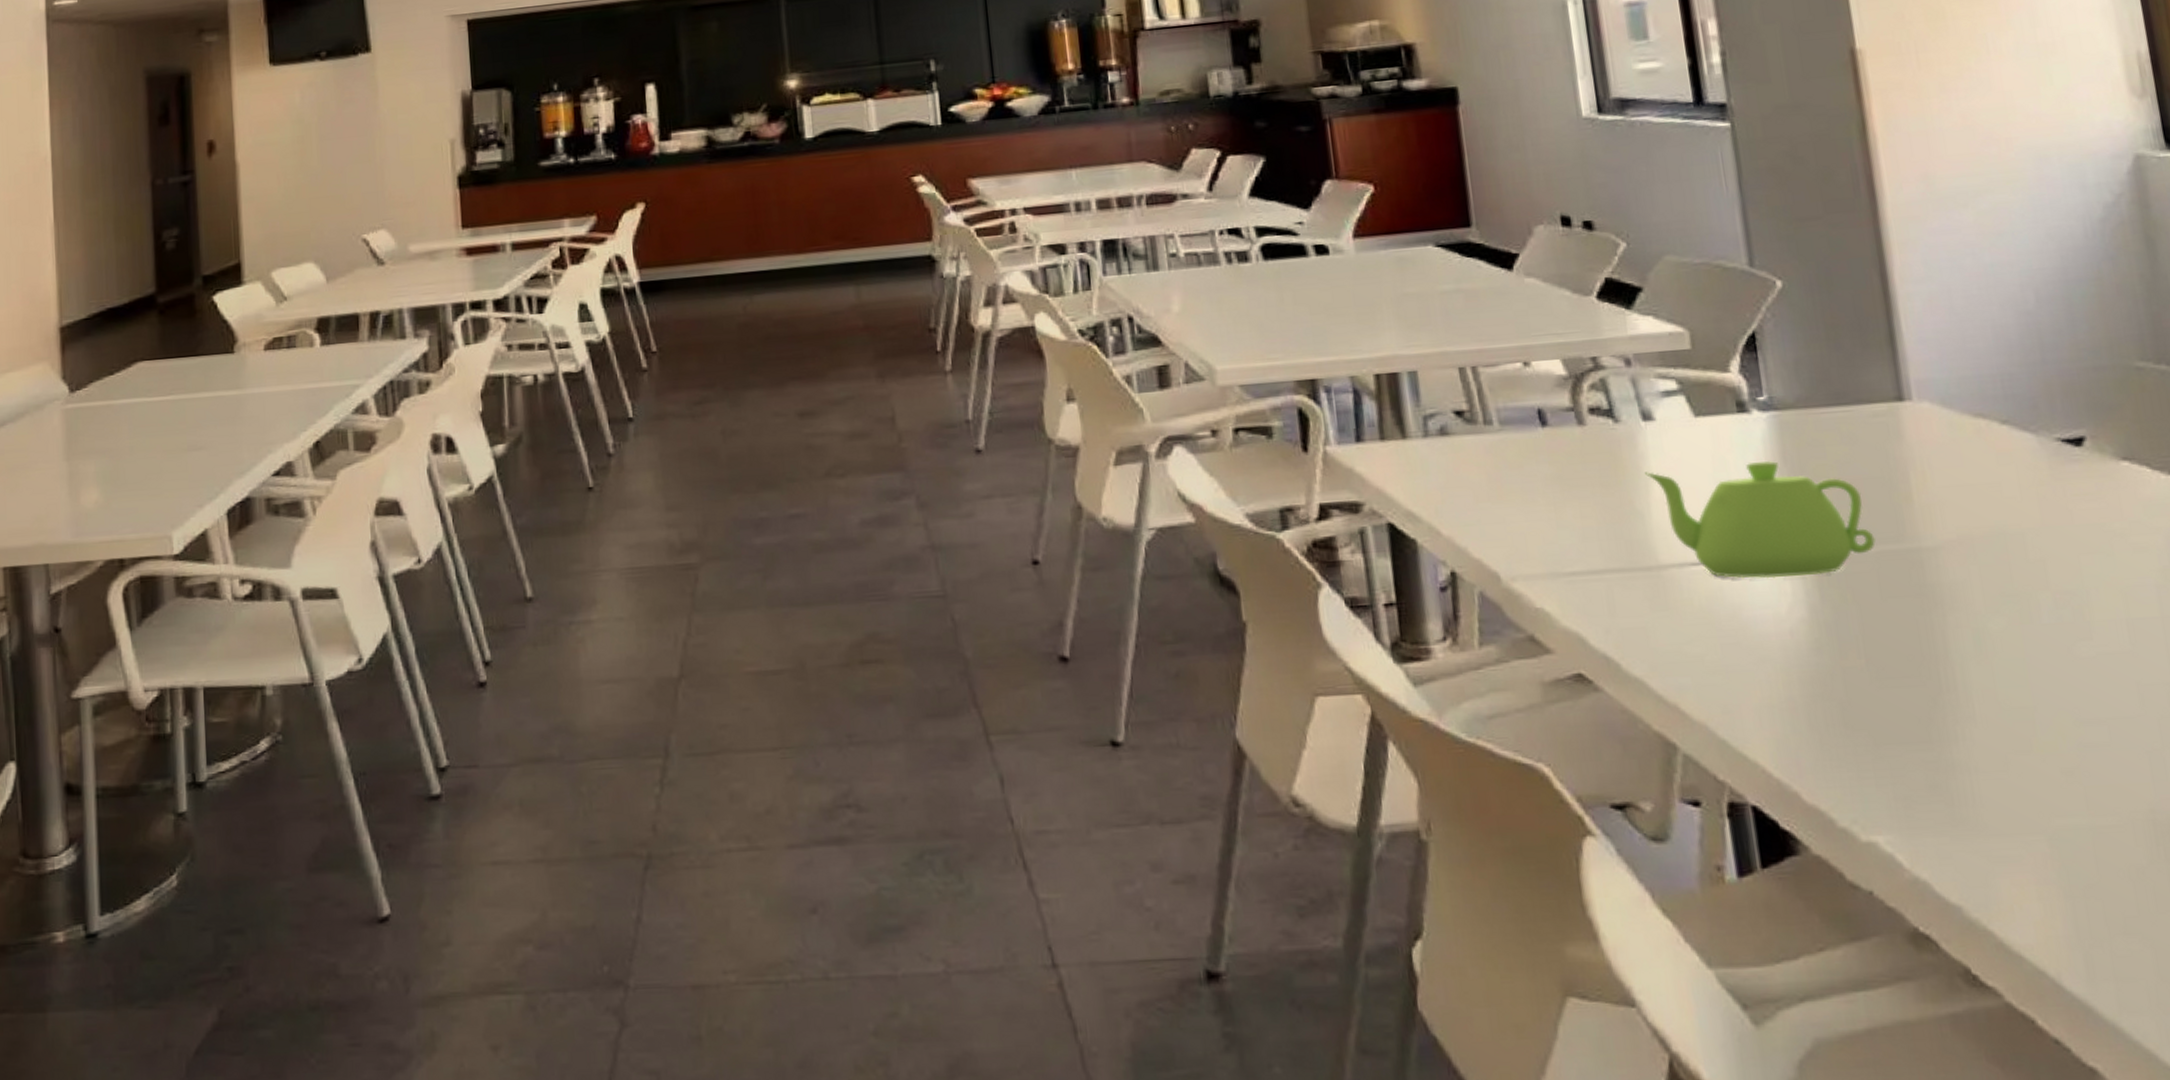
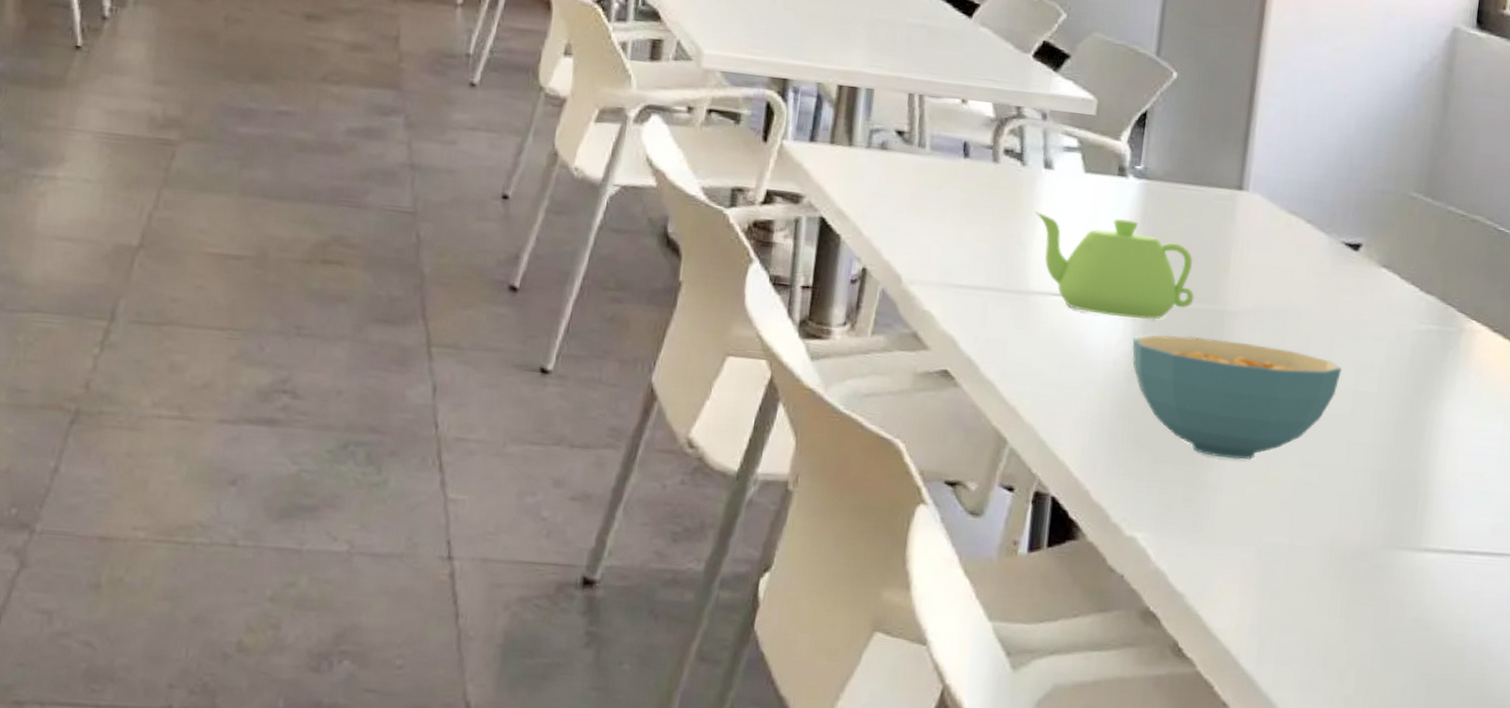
cereal bowl: none [1807,582,2103,729] -> present [1132,334,1342,460]

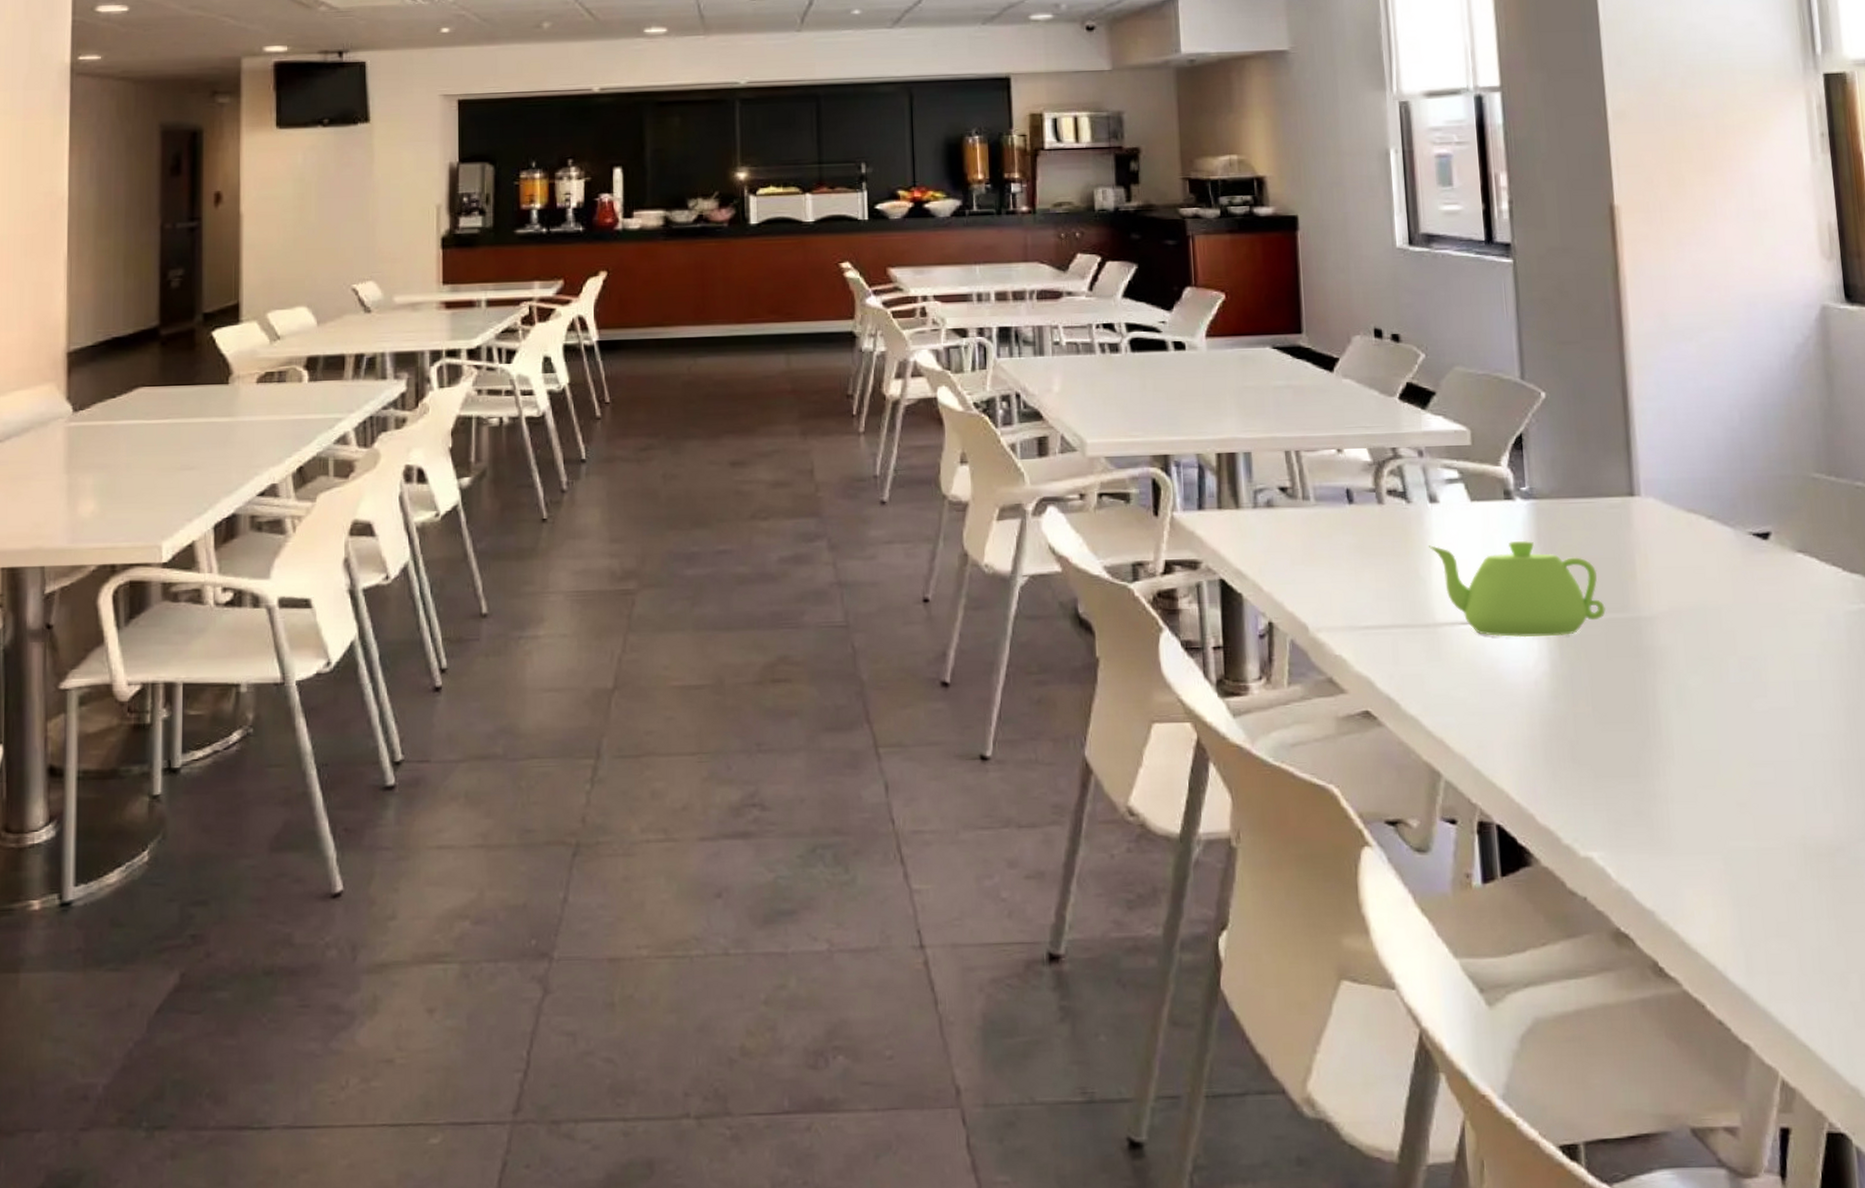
cereal bowl: present [1132,334,1342,460] -> none [1550,646,1776,766]

